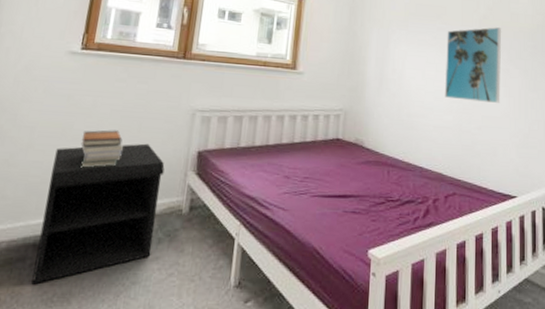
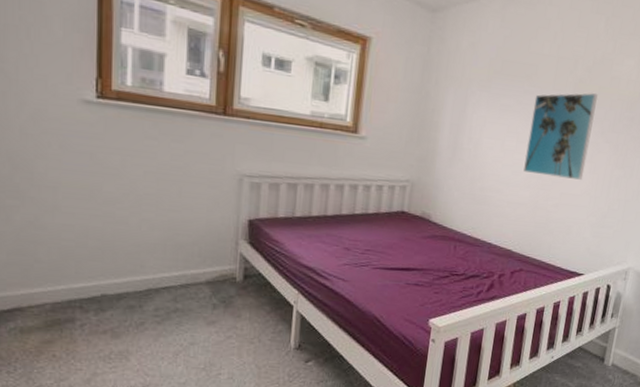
nightstand: present [31,143,165,285] -> none [85,209,213,344]
book stack: present [80,130,123,168] -> none [114,193,163,233]

